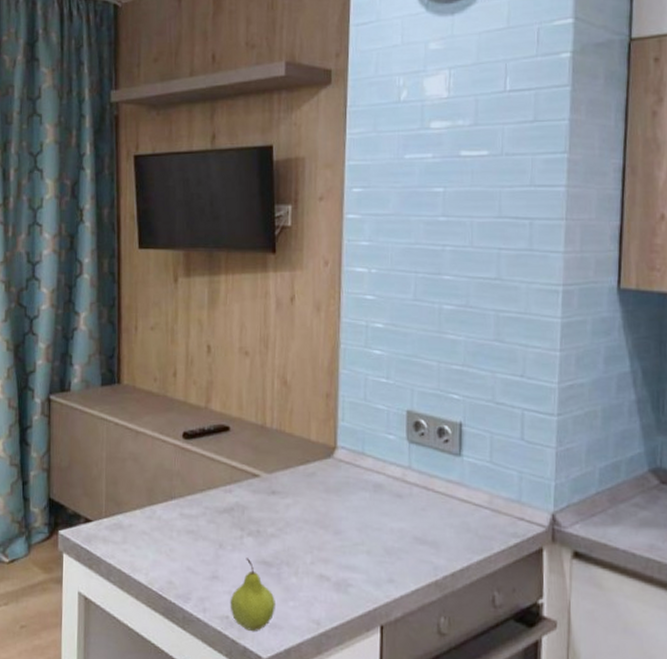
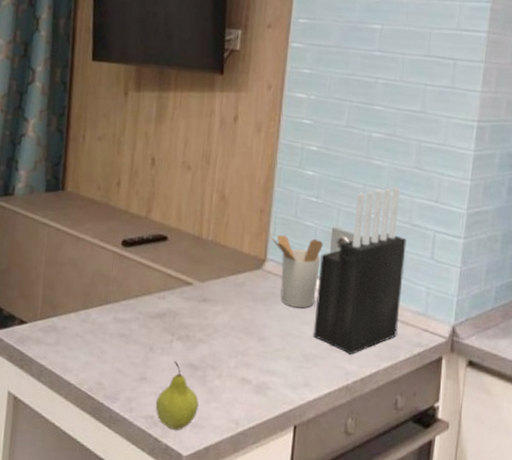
utensil holder: none [339,420,397,499] -> present [270,234,323,309]
knife block: none [394,362,491,547] -> present [313,186,407,355]

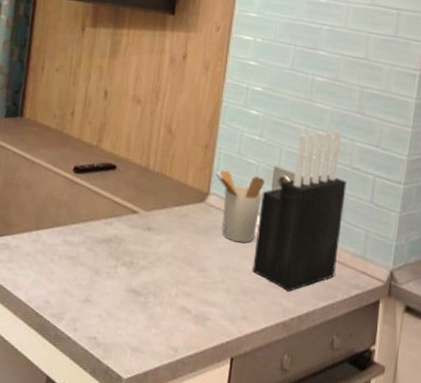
fruit: present [155,361,199,430] -> none [98,285,140,353]

